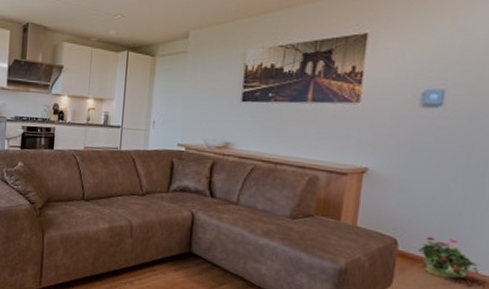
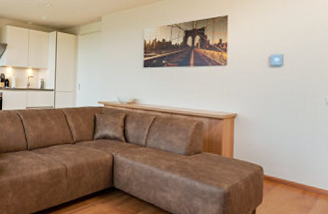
potted plant: present [418,236,479,279] -> none [277,163,320,195]

